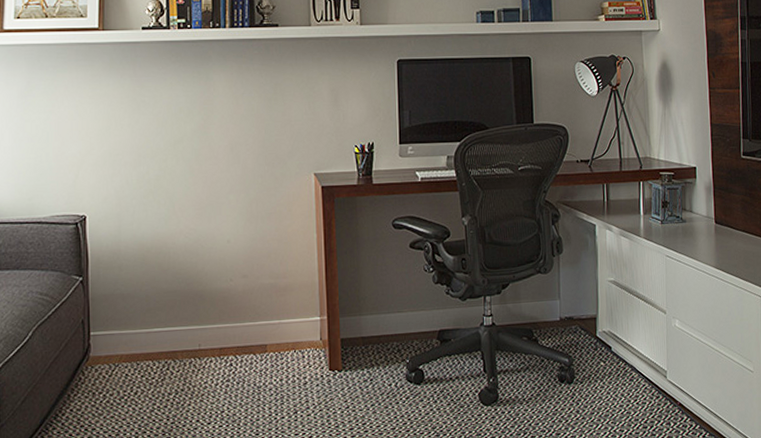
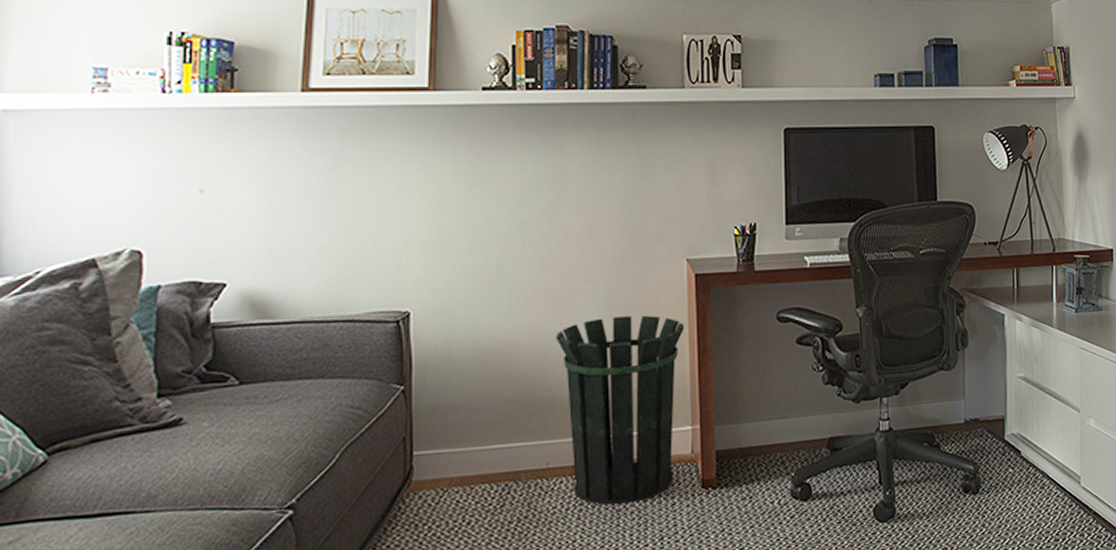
waste bin: none [205,221,313,383] -> present [556,315,685,506]

